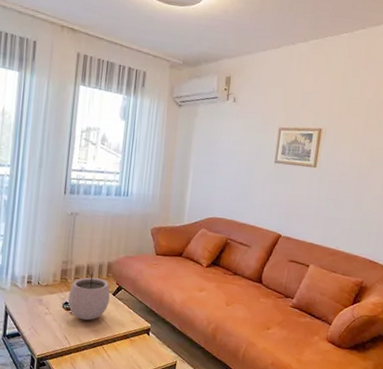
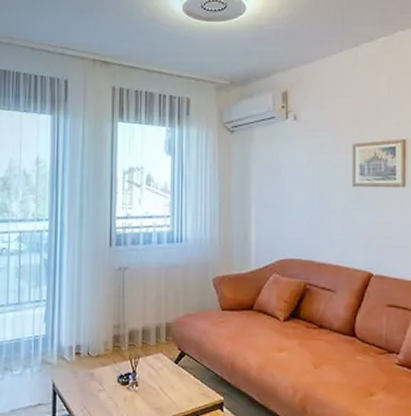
plant pot: present [68,270,110,321] -> none [123,334,172,397]

